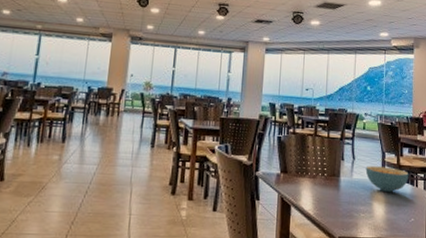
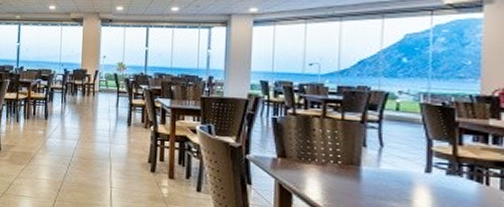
cereal bowl: present [365,166,409,193] -> none [400,155,474,190]

